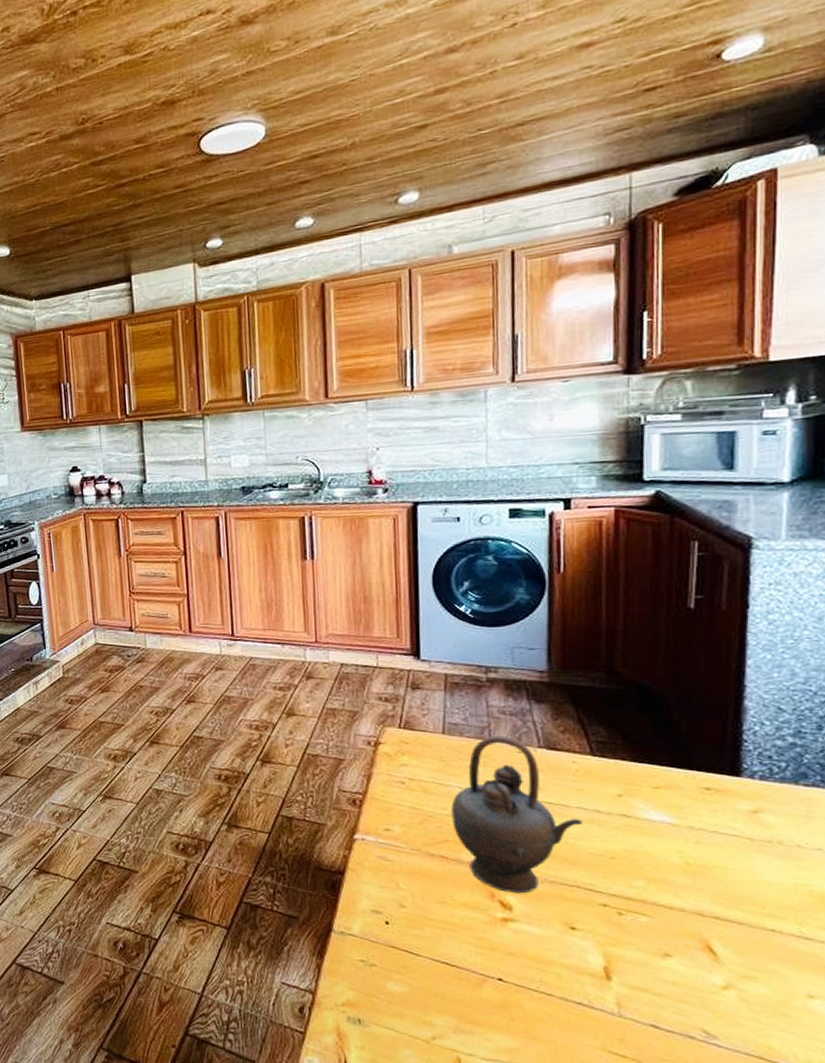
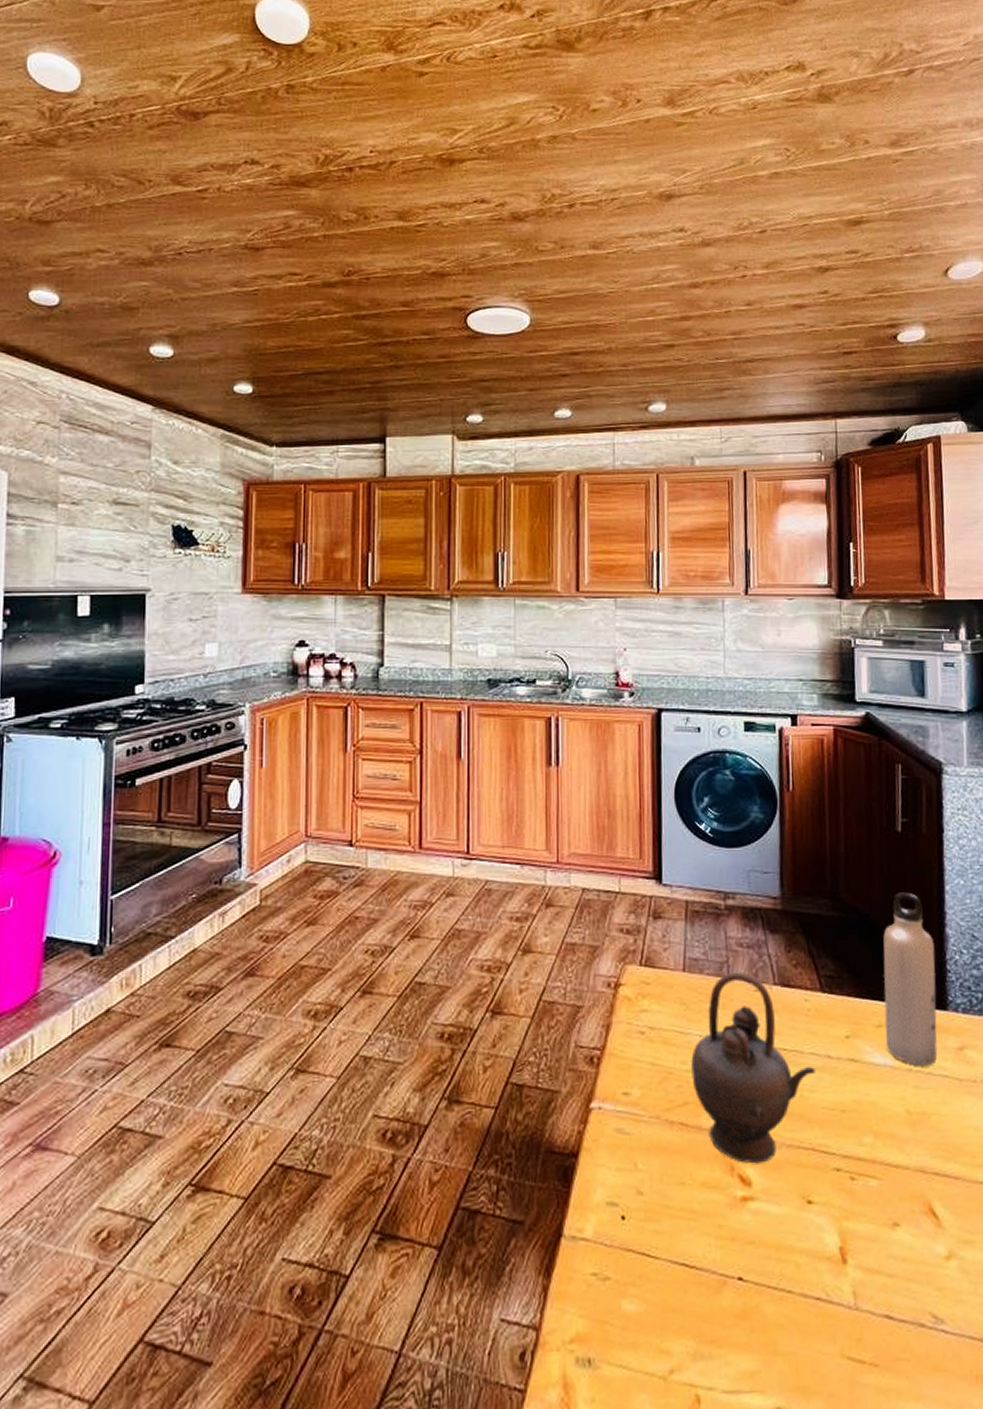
water bottle: none [663,666,729,824] -> present [883,892,937,1066]

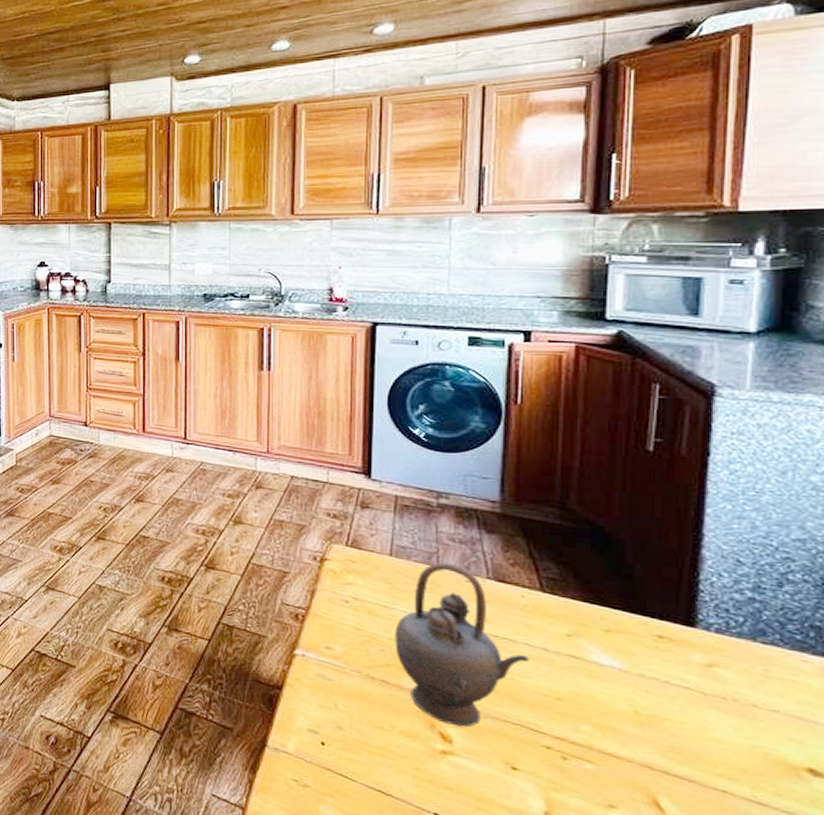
water bottle: present [883,892,937,1066] -> none [614,510,686,675]

